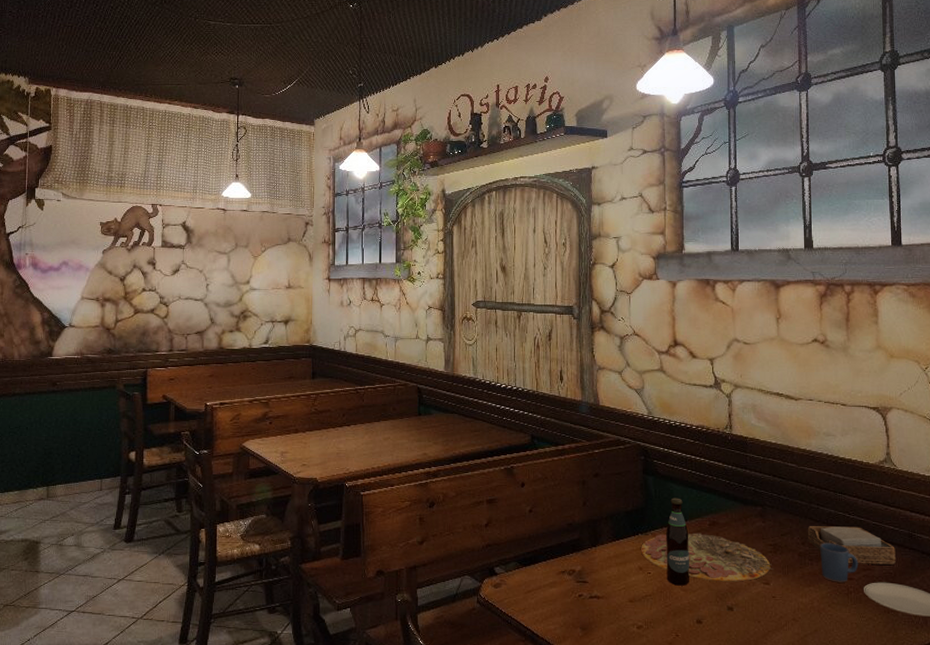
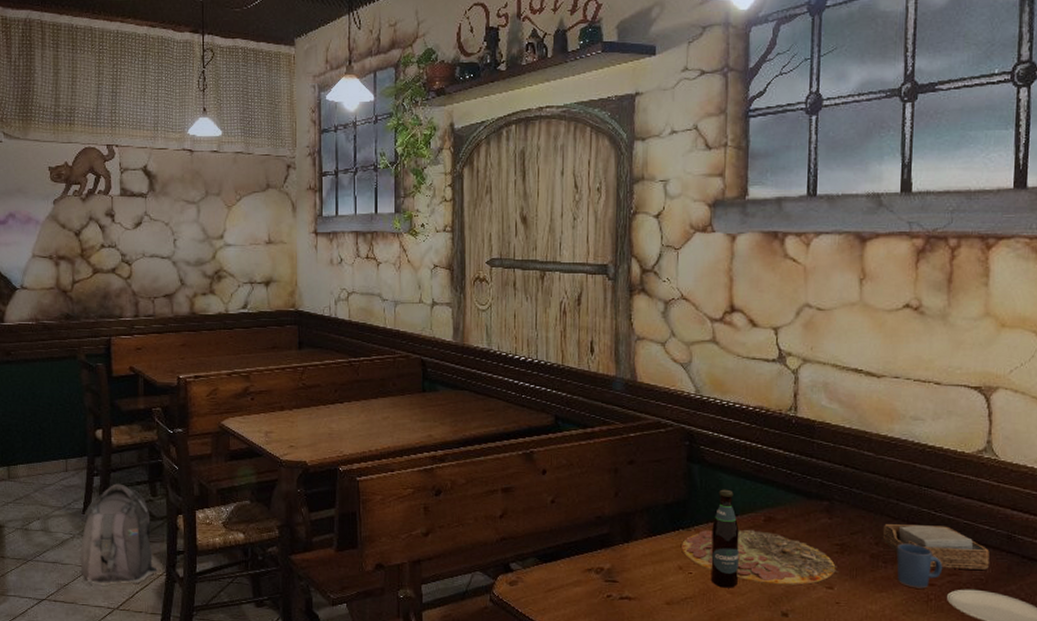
backpack: none [108,501,180,597] -> present [80,483,158,586]

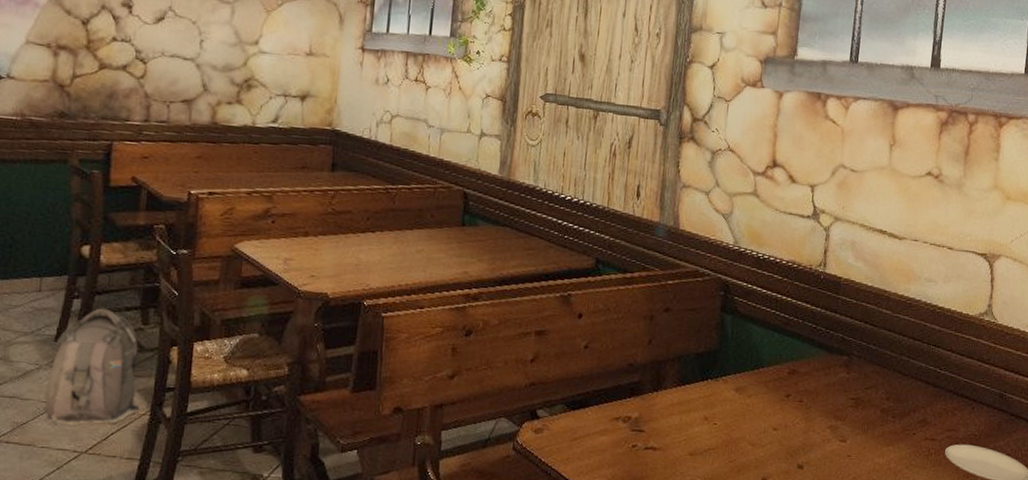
pizza: present [682,529,840,585] -> none [708,381,853,438]
bottle: present [710,489,739,588] -> none [734,340,765,440]
napkin holder: present [882,524,990,571] -> none [893,380,984,427]
mug: present [897,543,943,589] -> none [903,399,944,443]

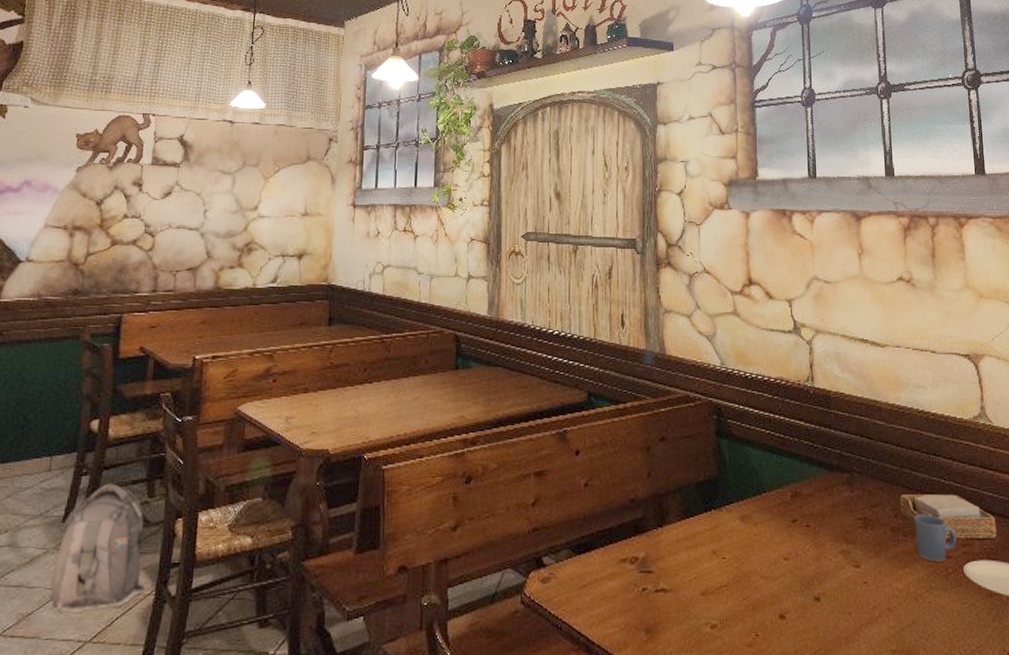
napkin holder: none [893,380,984,427] -> present [899,494,997,540]
mug: none [903,399,944,443] -> present [914,514,957,562]

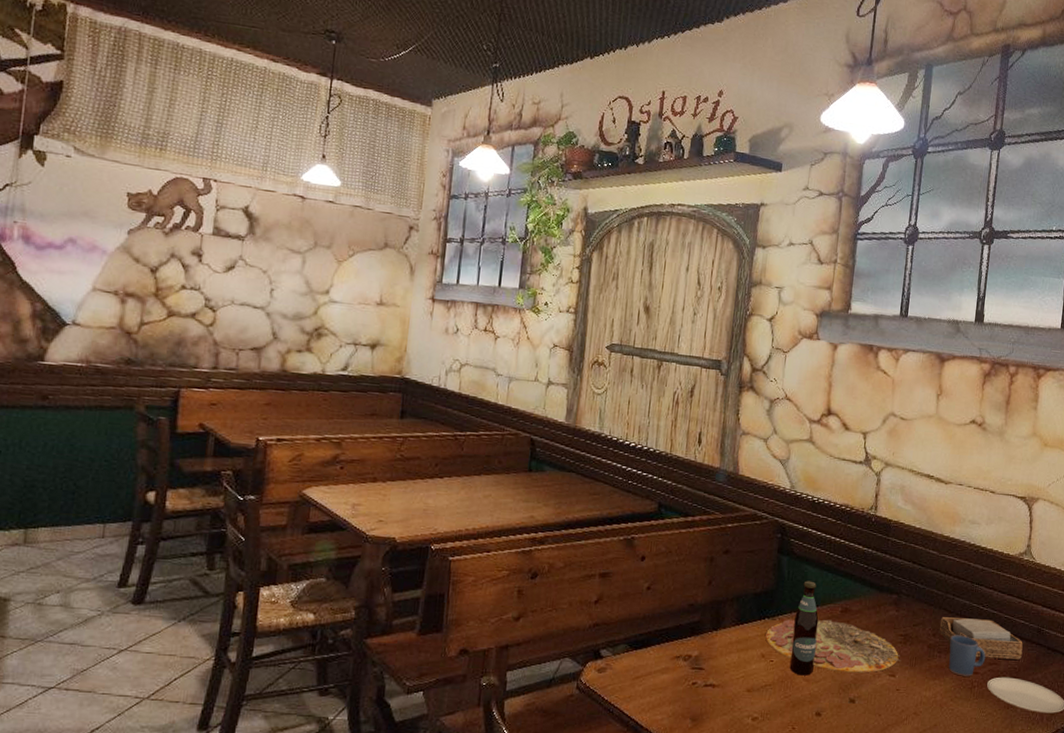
backpack: present [49,483,145,613] -> none [105,554,205,671]
pizza: none [714,506,865,566] -> present [765,619,902,673]
bottle: none [743,464,770,573] -> present [789,581,819,676]

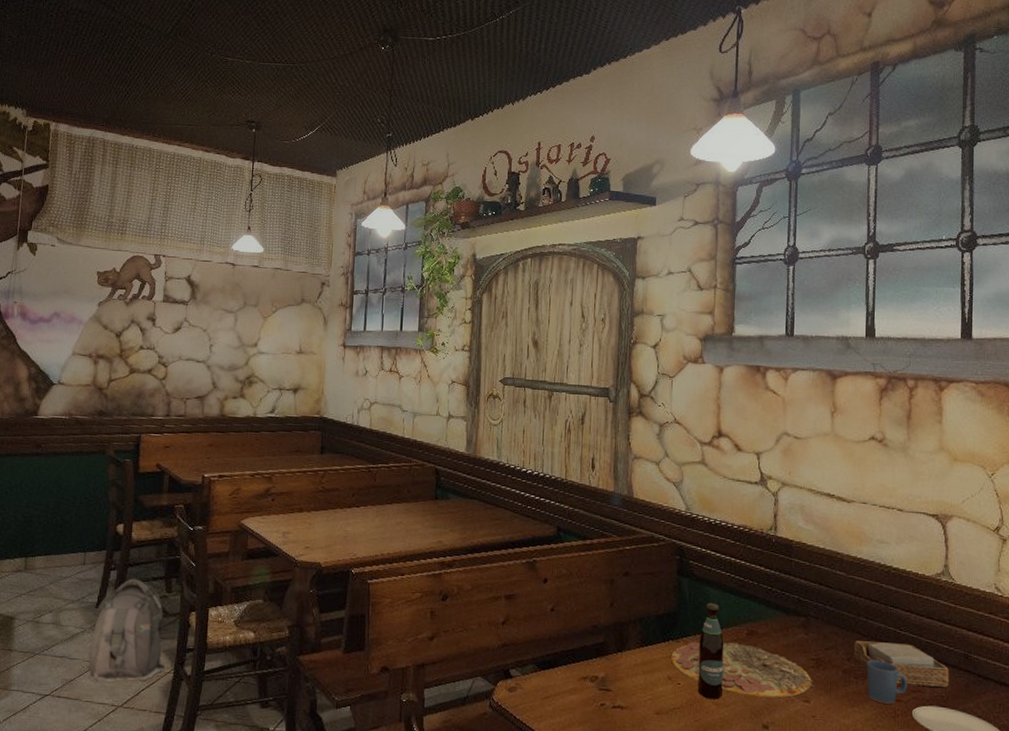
backpack: none [105,554,205,671] -> present [87,578,166,682]

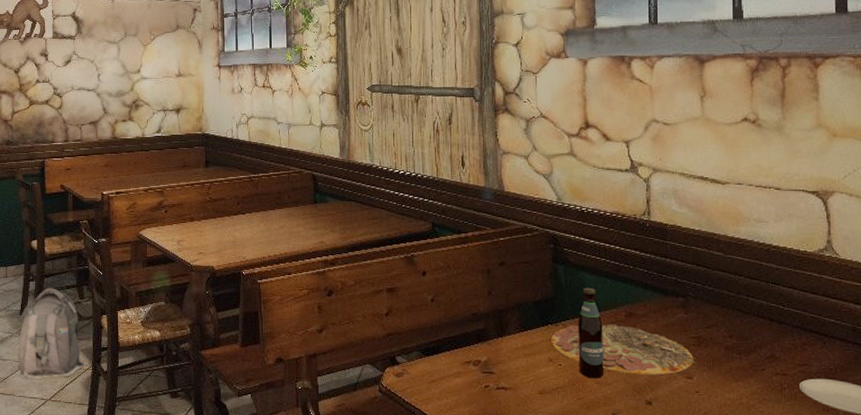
napkin holder: present [853,641,949,689] -> none [735,318,837,361]
mug: present [867,659,908,704] -> none [750,336,794,378]

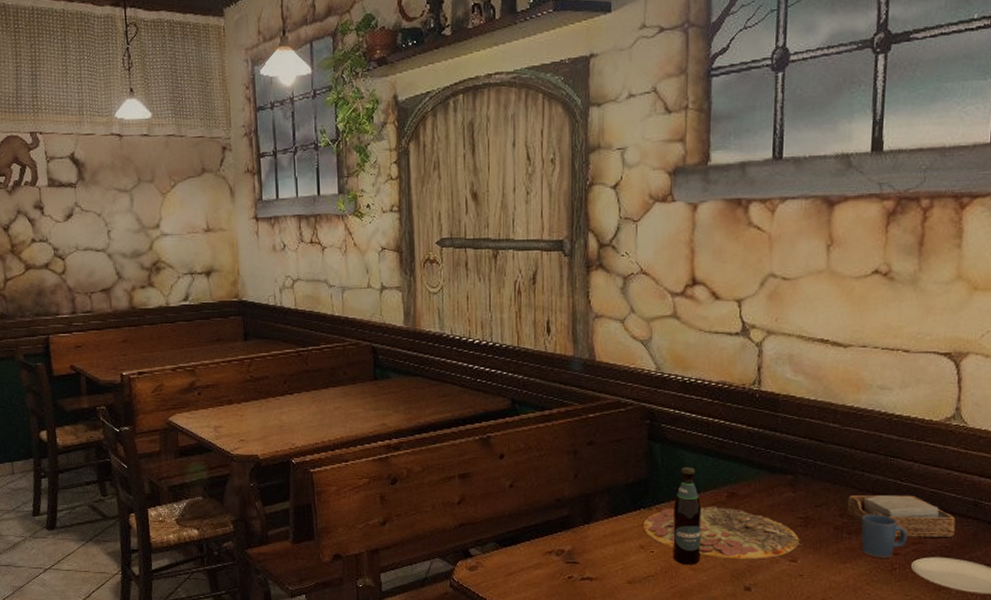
backpack: present [17,288,85,379] -> none [33,484,113,586]
napkin holder: none [735,318,837,361] -> present [847,495,956,538]
mug: none [750,336,794,378] -> present [861,514,908,558]

